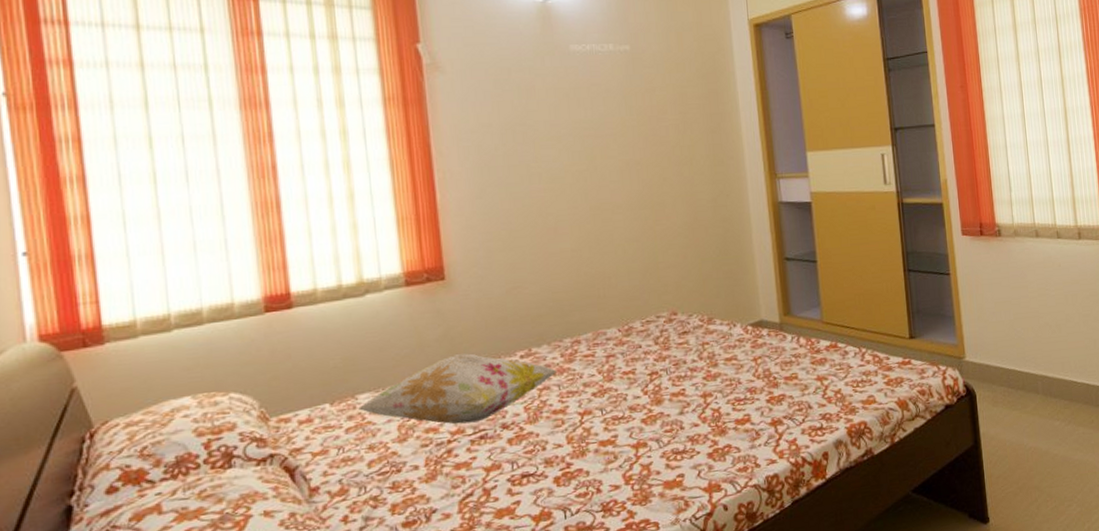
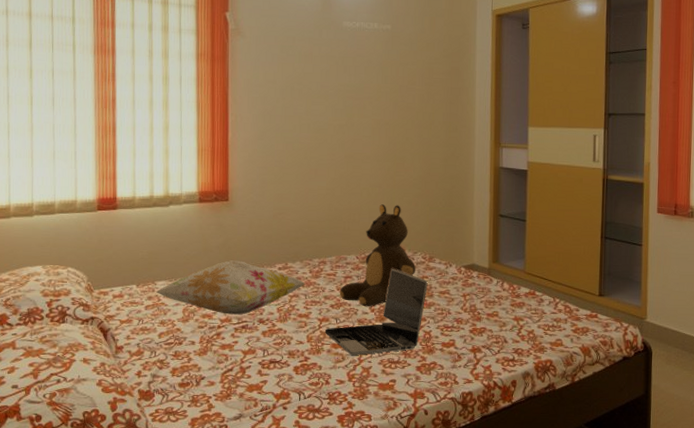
laptop: none [588,337,710,453] -> present [325,268,428,356]
teddy bear: none [601,260,694,390] -> present [339,204,416,307]

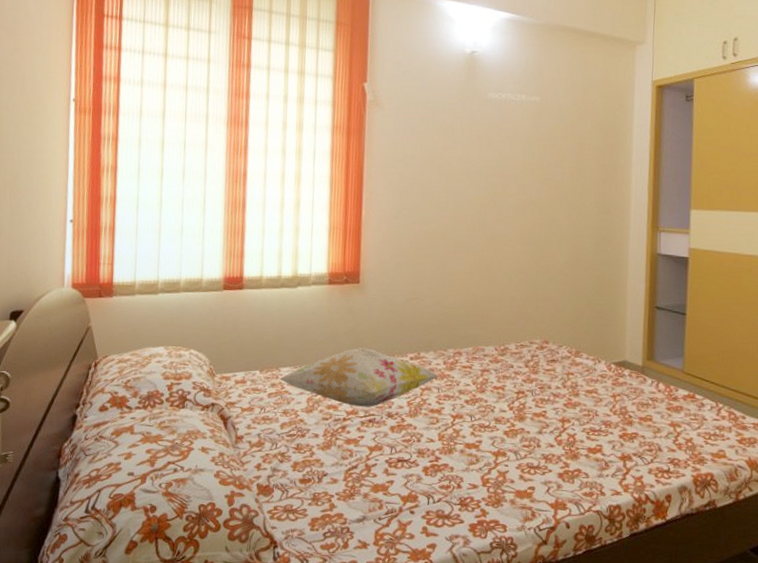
laptop: present [325,268,428,356] -> none [458,362,573,458]
teddy bear: present [339,204,416,307] -> none [475,291,561,405]

